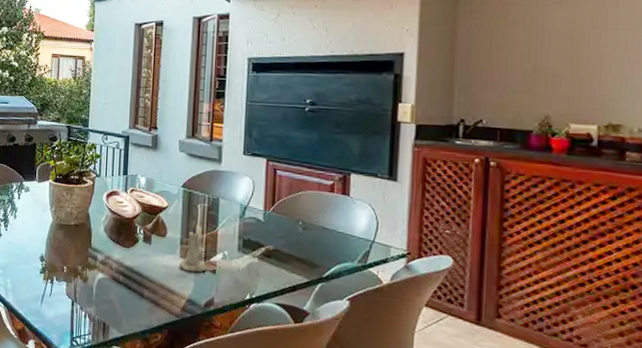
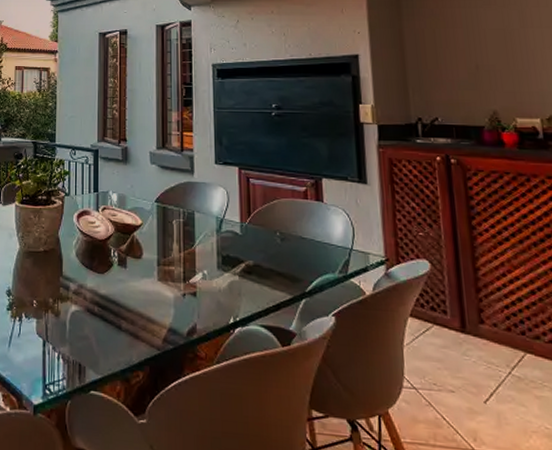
candle: present [180,224,208,272] -> none [158,242,188,296]

